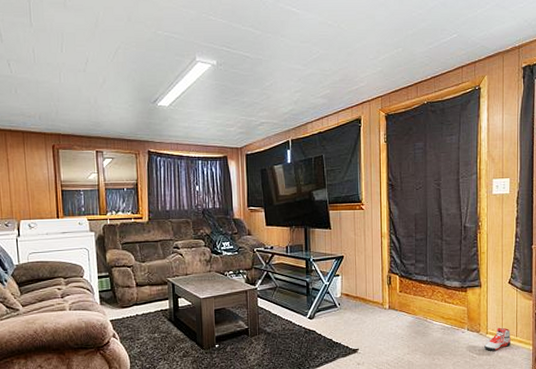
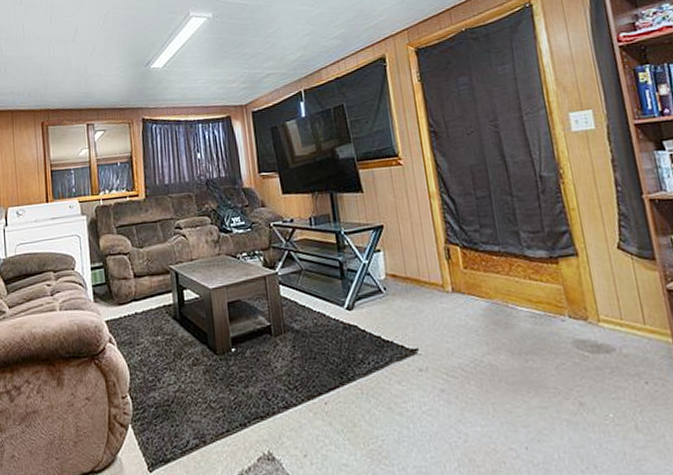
sneaker: present [484,327,511,351] -> none [598,311,638,346]

